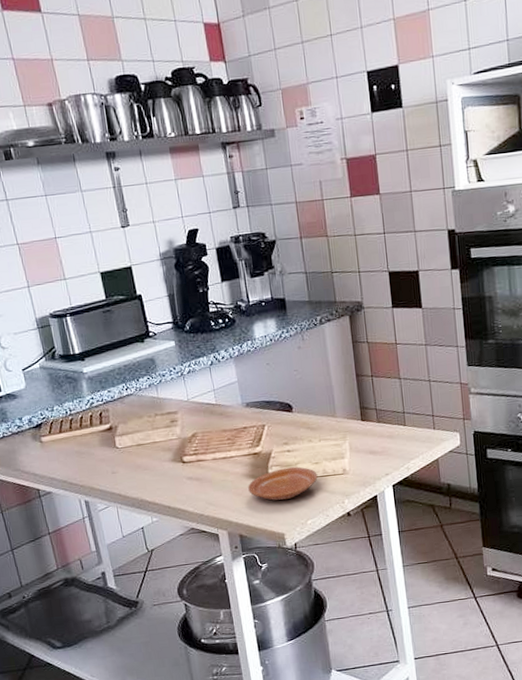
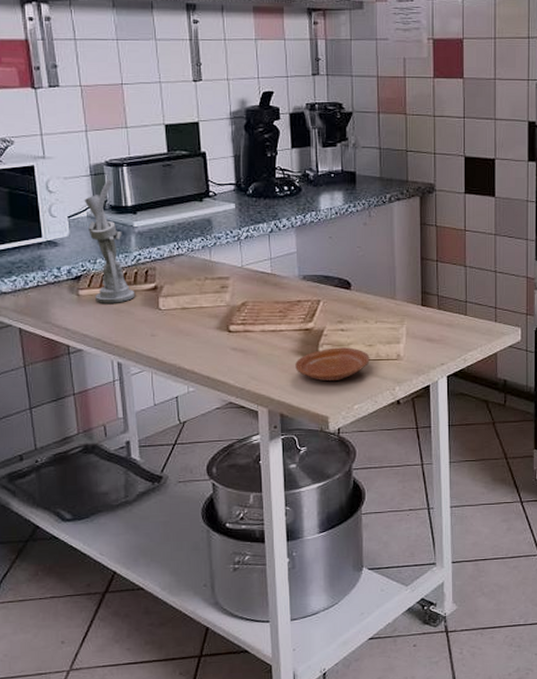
utensil holder: none [35,330,93,448] -> present [84,179,135,303]

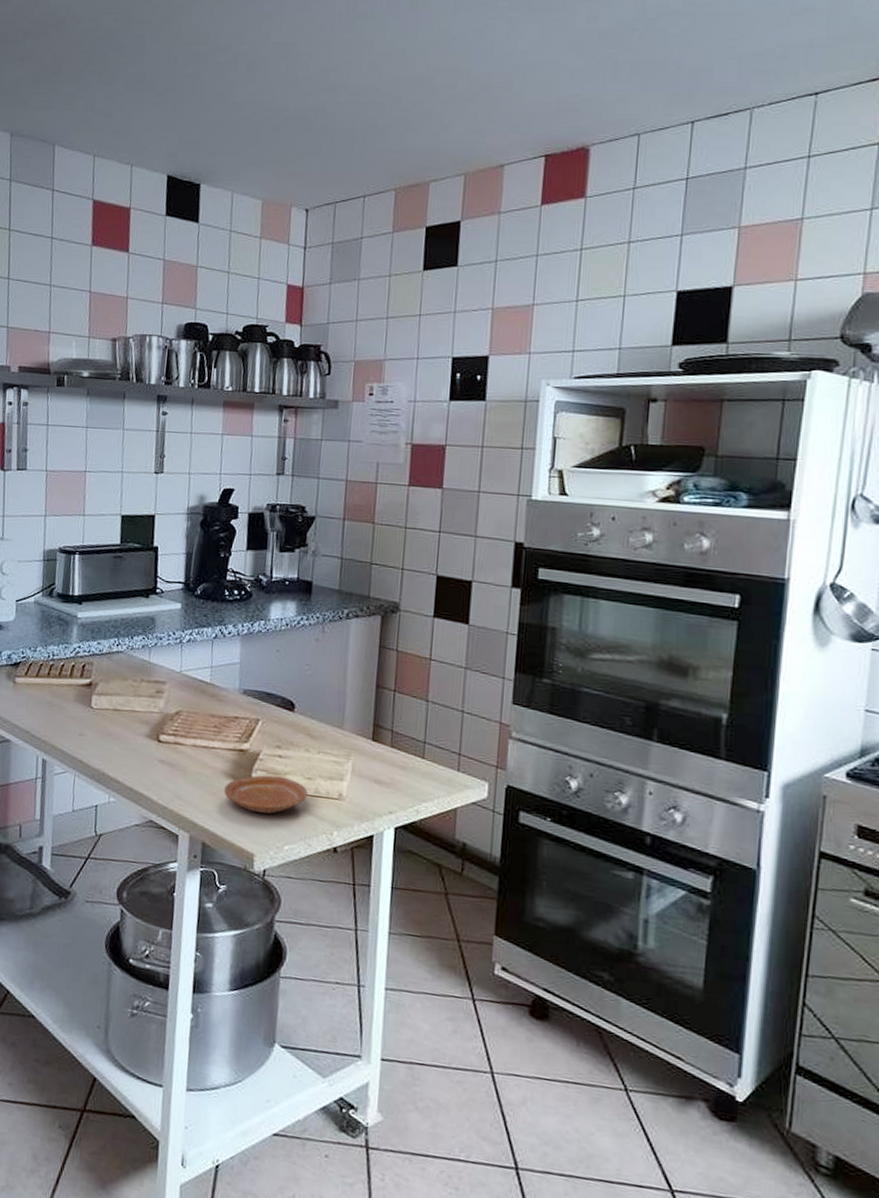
utensil holder: present [84,179,135,303] -> none [30,566,70,696]

